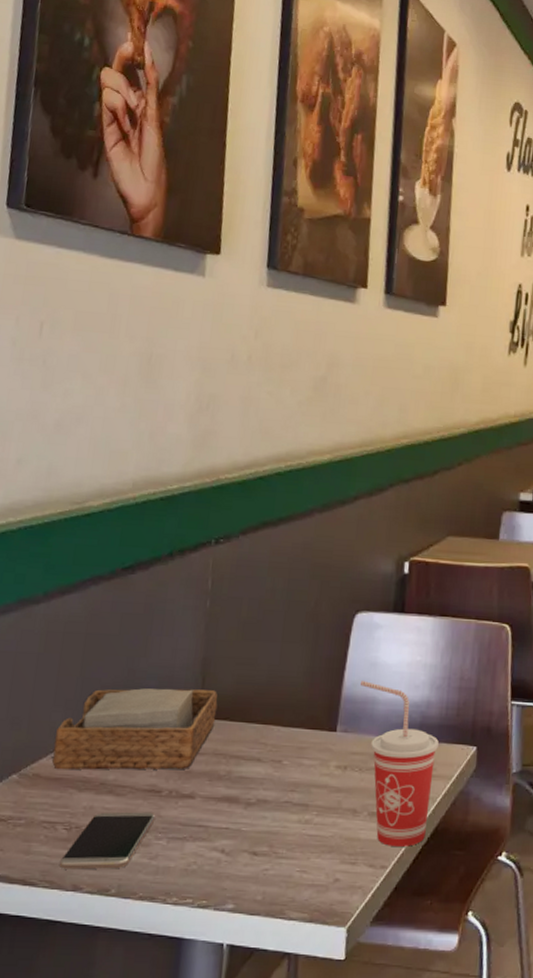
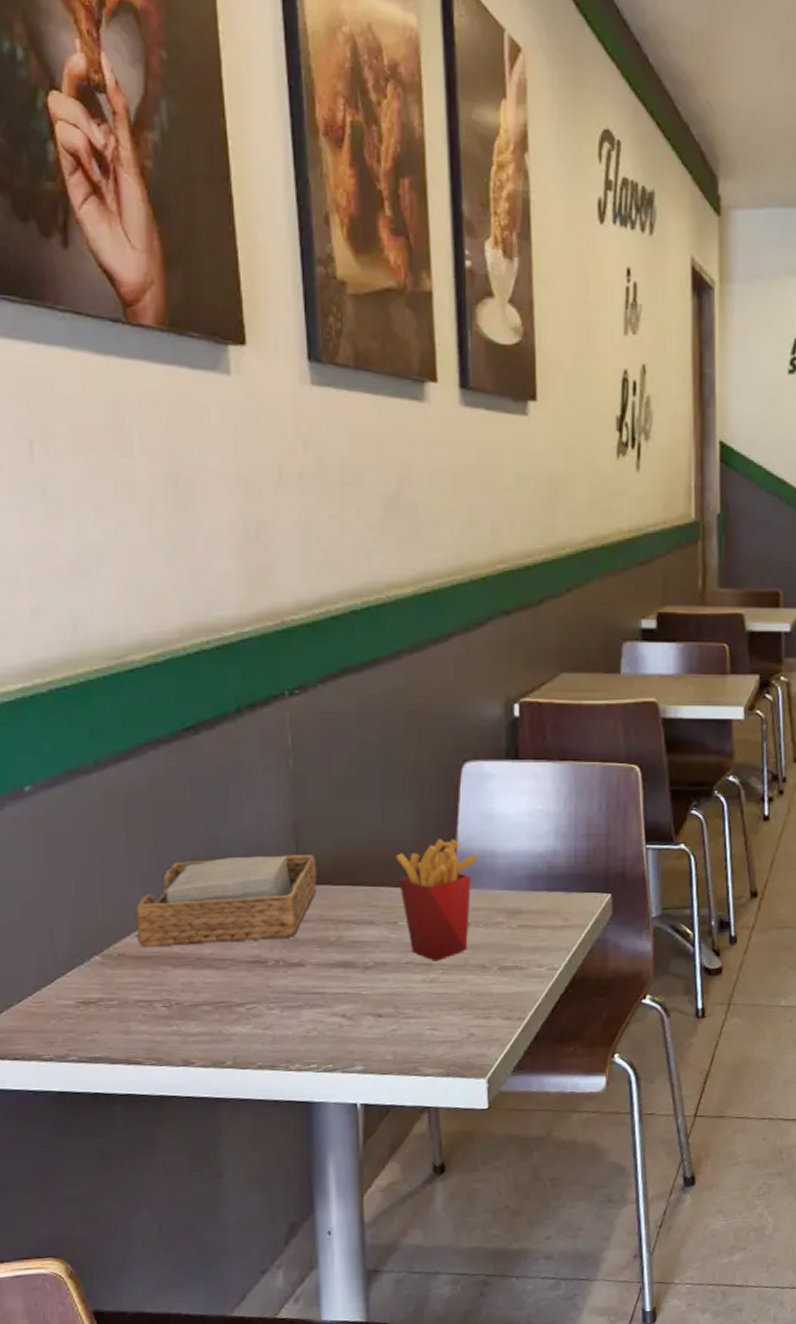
smartphone: present [59,811,156,870] -> none [164,983,264,1046]
french fries: none [287,682,360,802] -> present [396,838,478,961]
beverage cup: present [359,681,439,847] -> none [475,834,569,998]

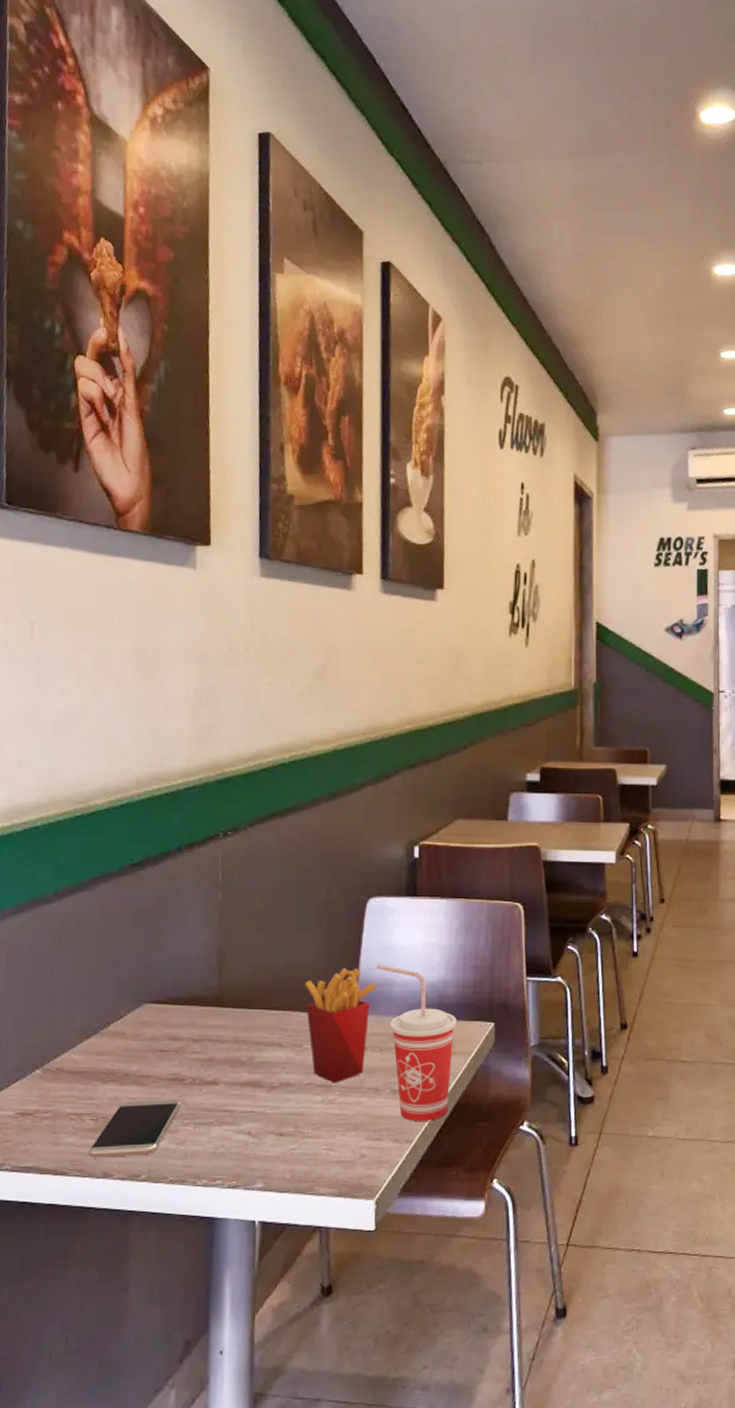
napkin holder: present [137,855,317,948] -> none [75,980,235,1064]
smartphone: none [164,983,264,1046] -> present [88,1100,181,1158]
beverage cup: none [475,834,569,998] -> present [375,964,457,1121]

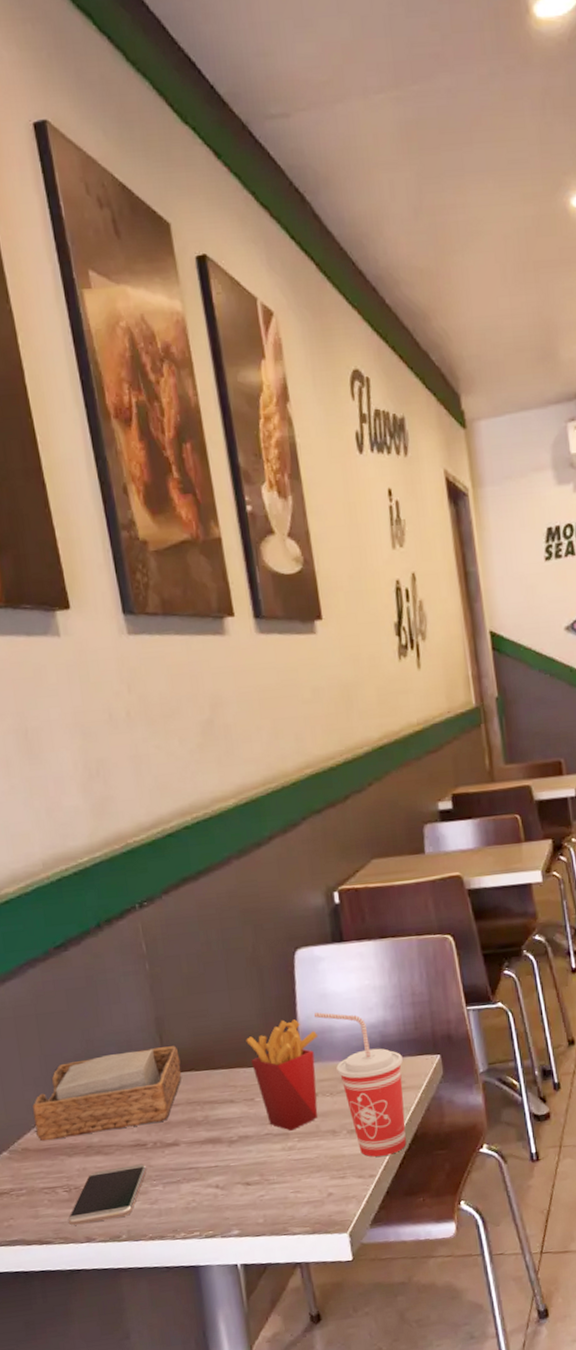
napkin holder: none [75,980,235,1064] -> present [33,1046,182,1142]

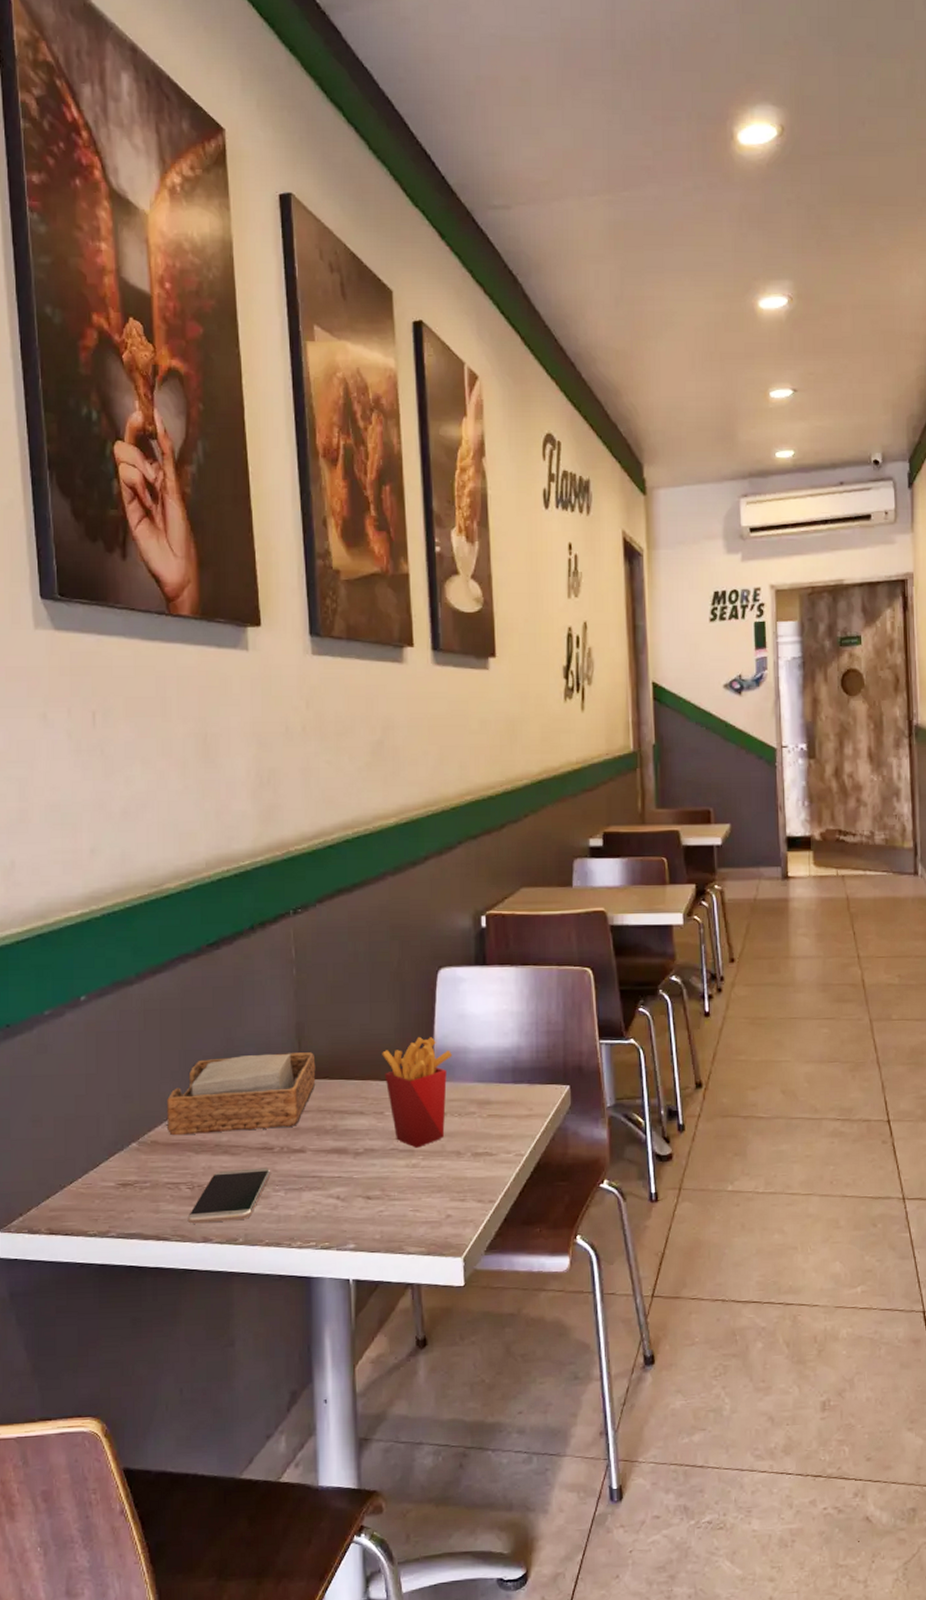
beverage cup: present [313,1012,406,1157] -> none [450,1032,532,1182]

